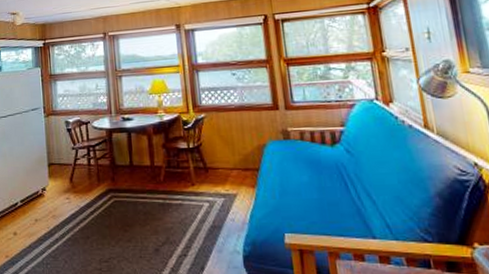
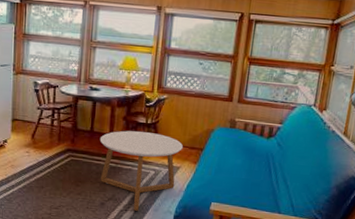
coffee table: none [141,158,236,255] -> present [99,130,183,211]

